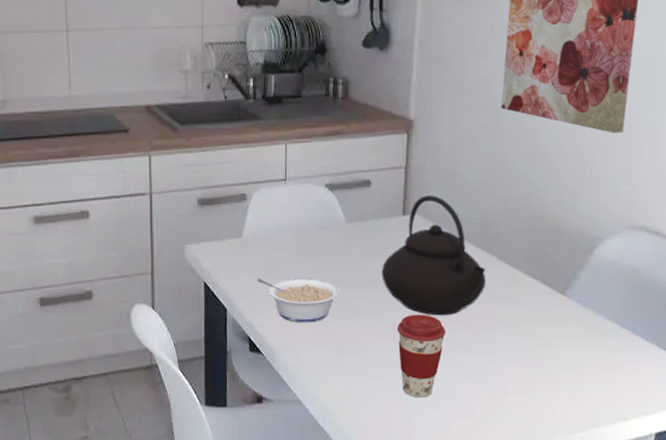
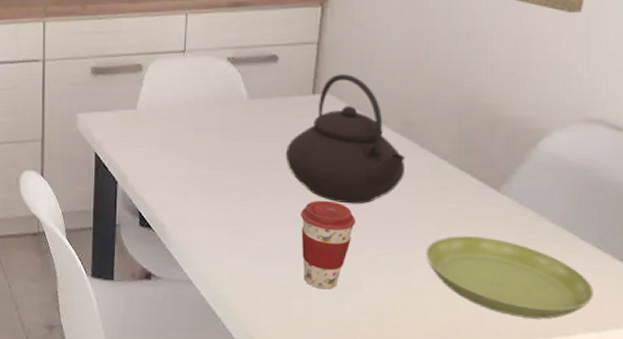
legume: present [257,278,339,323] -> none [150,152,238,202]
saucer: none [507,338,645,408] -> present [426,236,593,319]

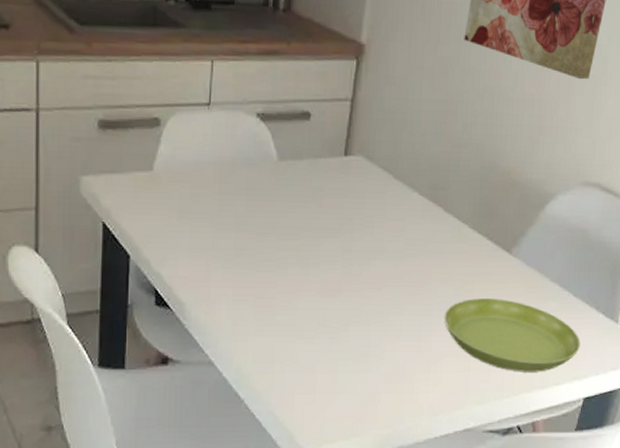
teapot: present [285,74,406,204] -> none [315,134,431,271]
coffee cup: present [301,200,355,290] -> none [328,268,381,360]

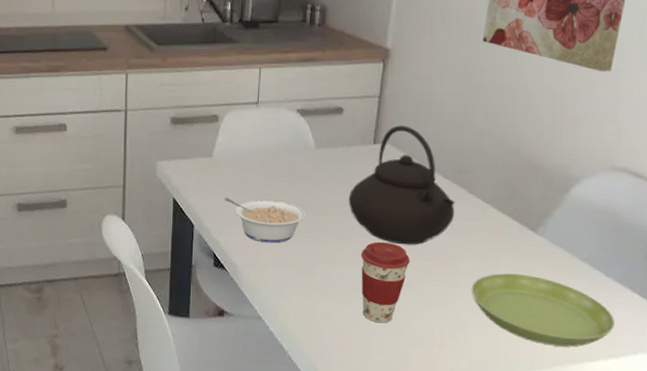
legume: none [168,220,266,275] -> present [225,197,305,243]
teapot: none [315,134,431,271] -> present [348,125,455,245]
coffee cup: none [328,268,381,360] -> present [361,241,410,323]

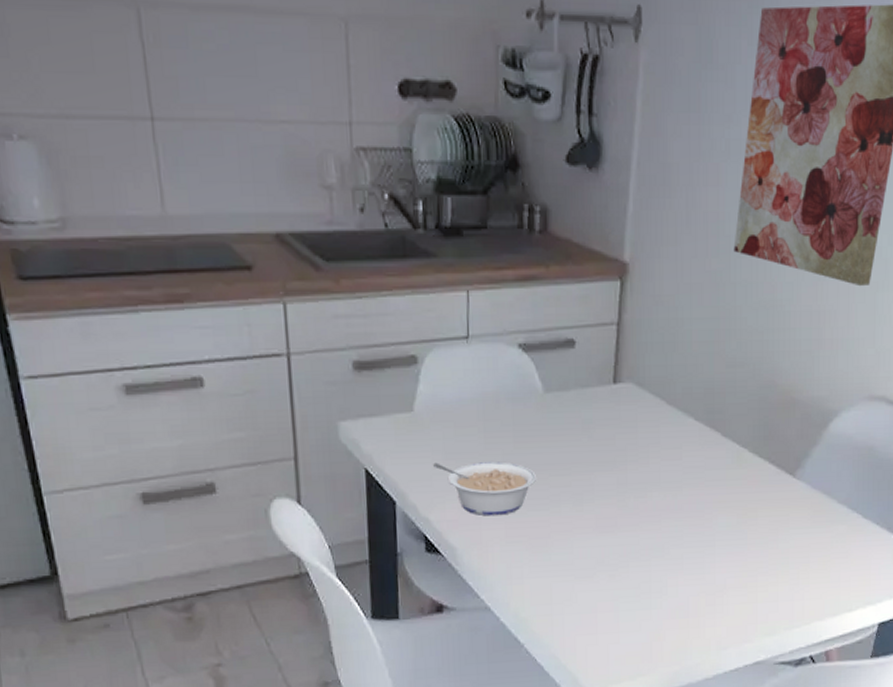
teapot: present [348,125,455,245] -> none [586,359,708,504]
coffee cup: present [361,241,410,323] -> none [605,502,660,598]
saucer: present [471,273,615,347] -> none [727,525,872,600]

